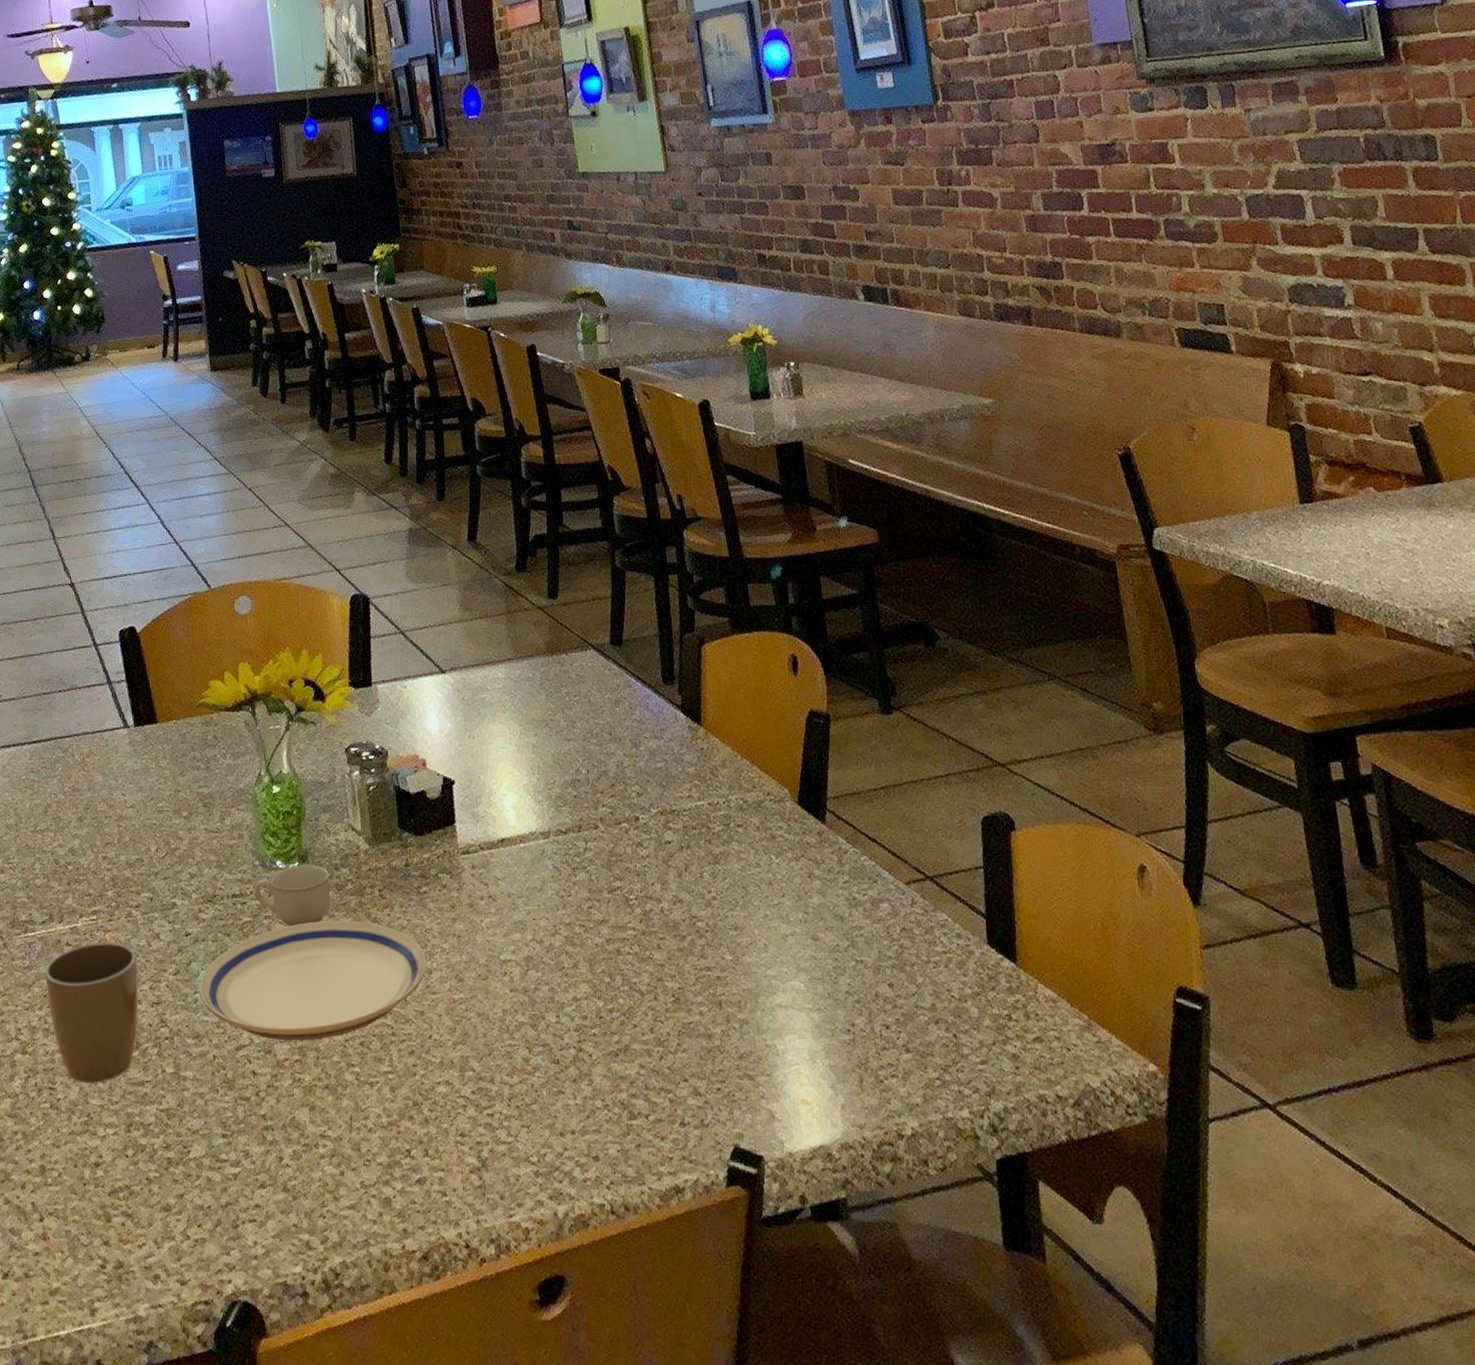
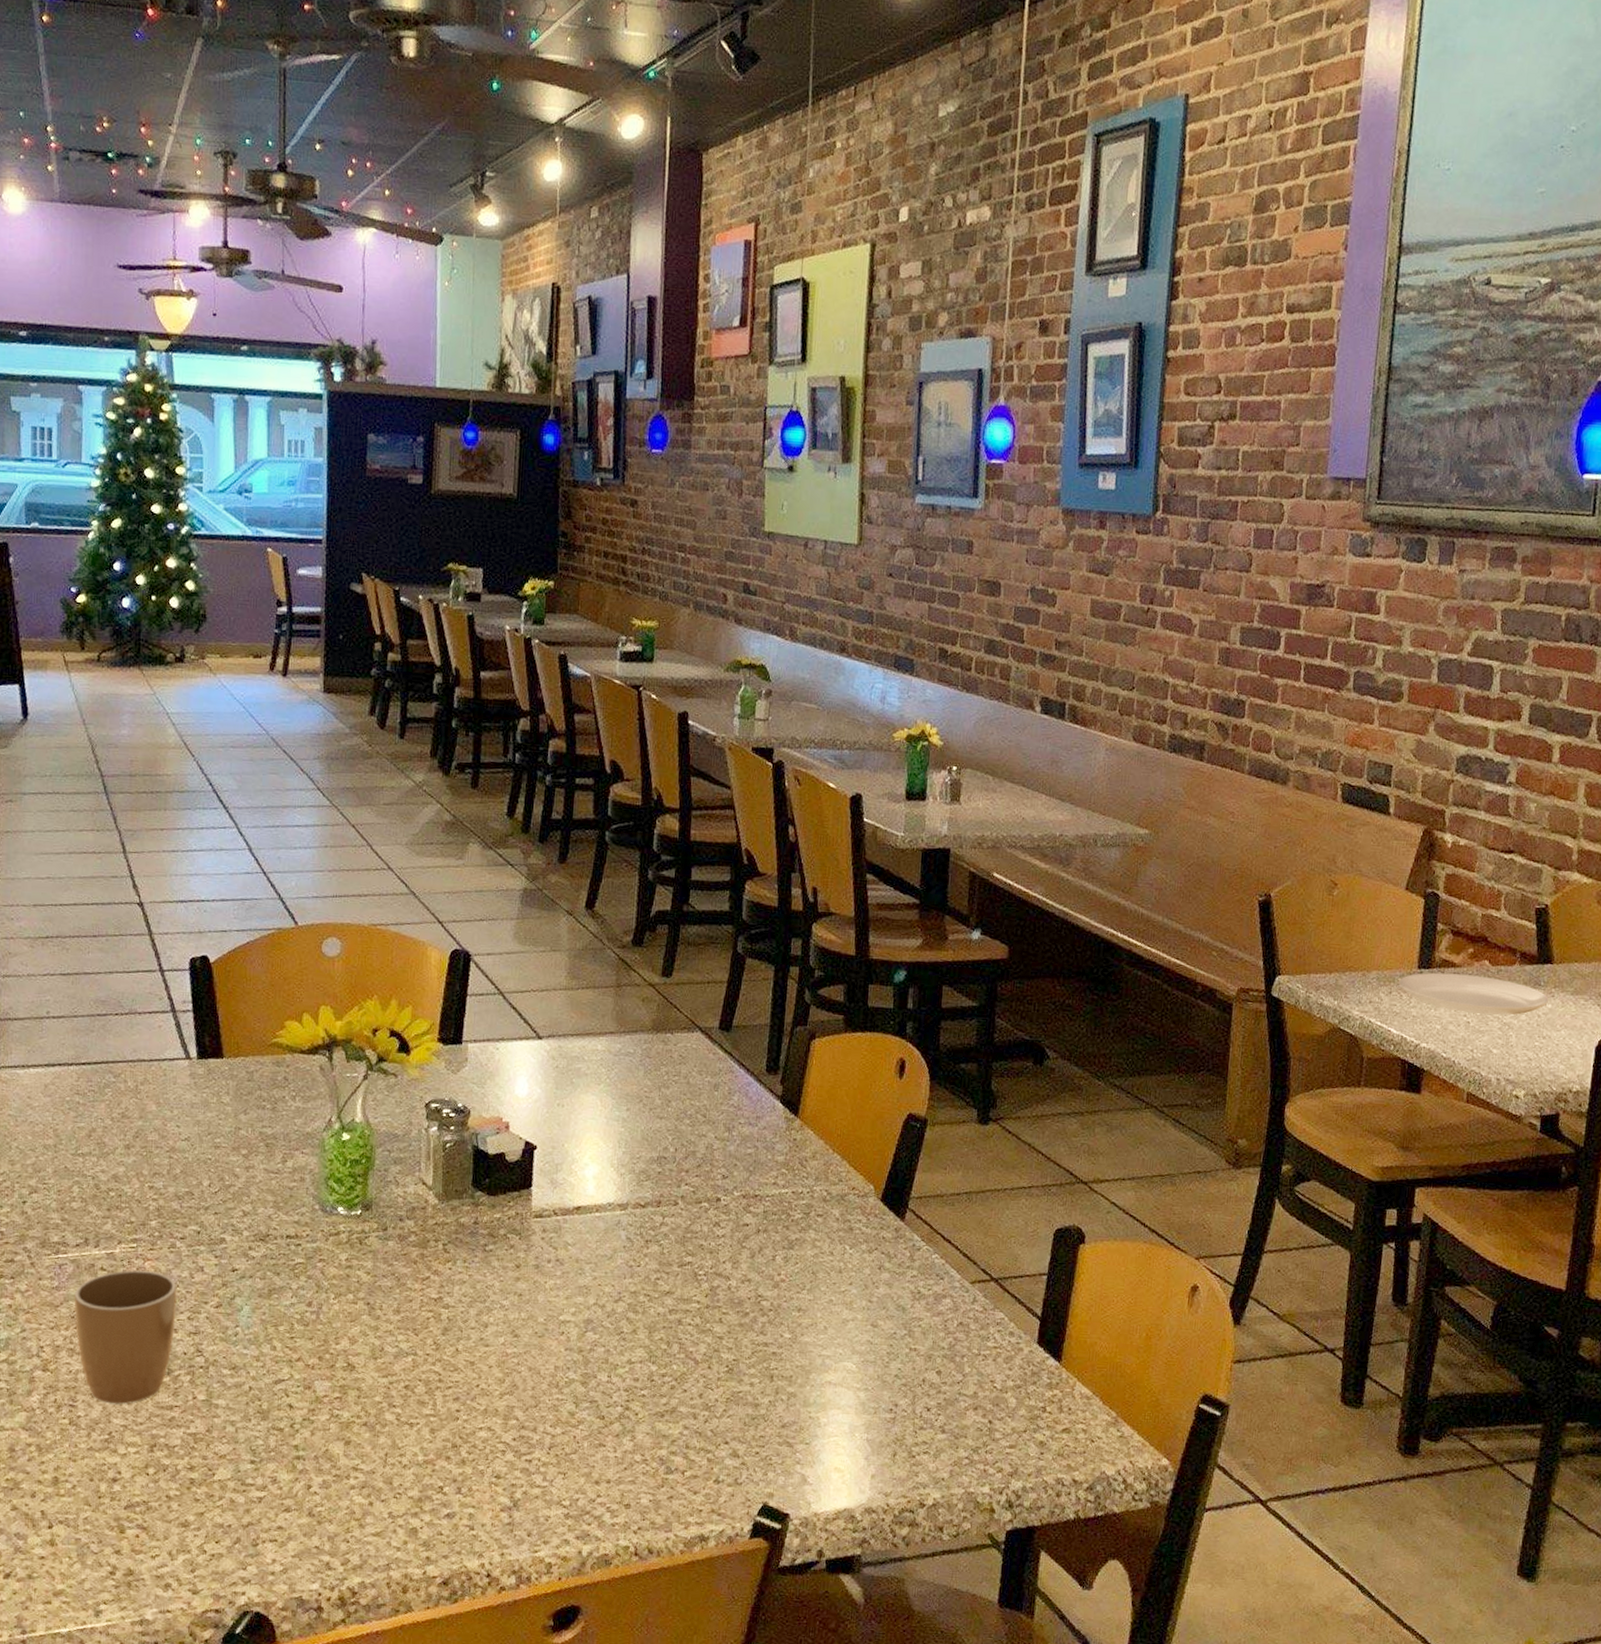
plate: present [199,920,427,1041] -> none [241,1268,484,1380]
cup: present [254,864,331,927] -> none [310,1213,393,1272]
plate: none [1283,503,1449,544] -> present [1398,972,1549,1016]

